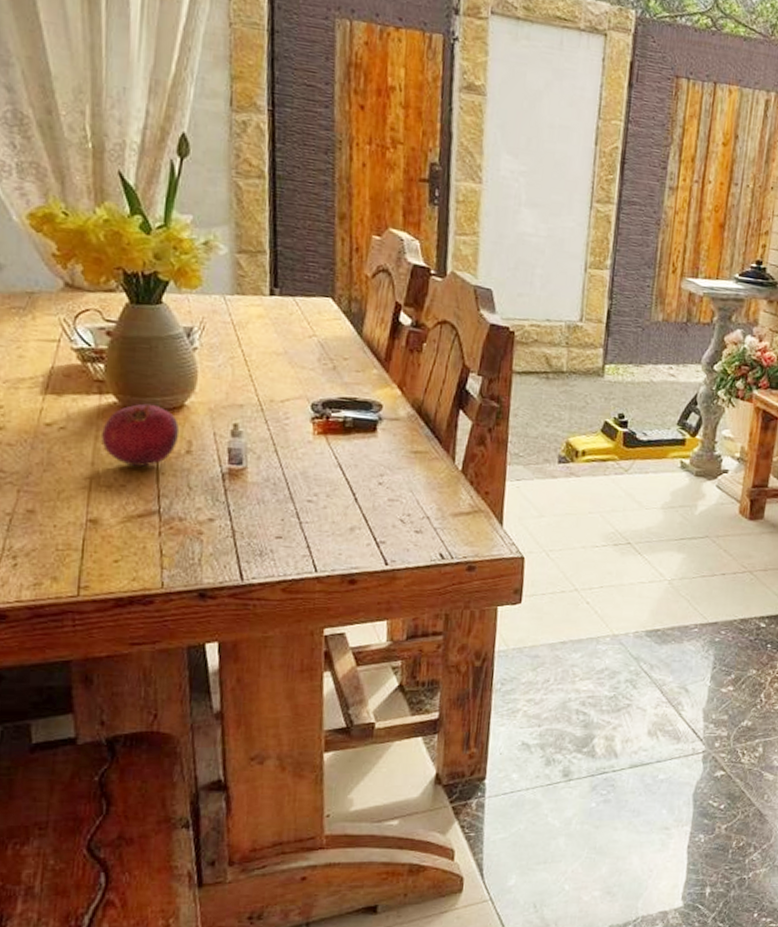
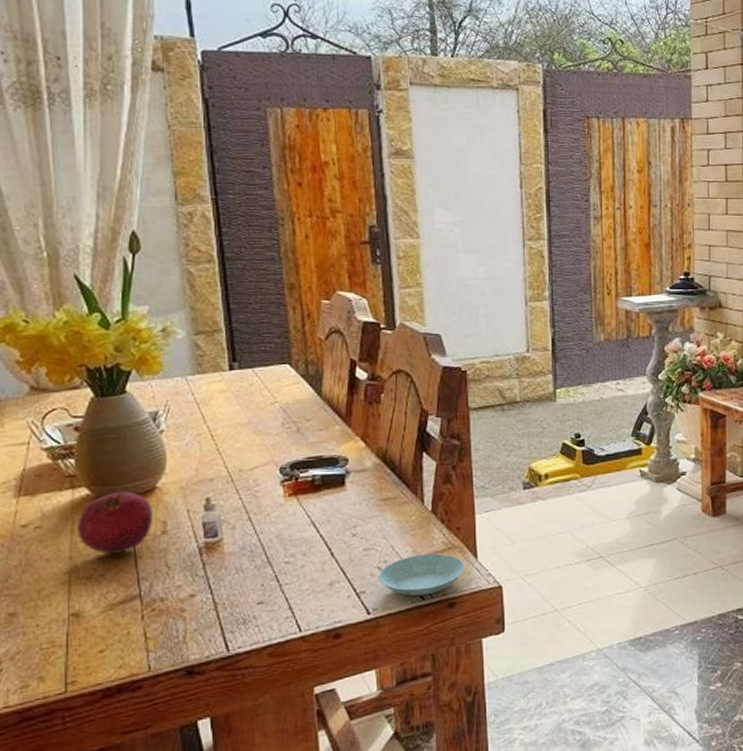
saucer: none [400,513,489,555] -> present [378,553,465,597]

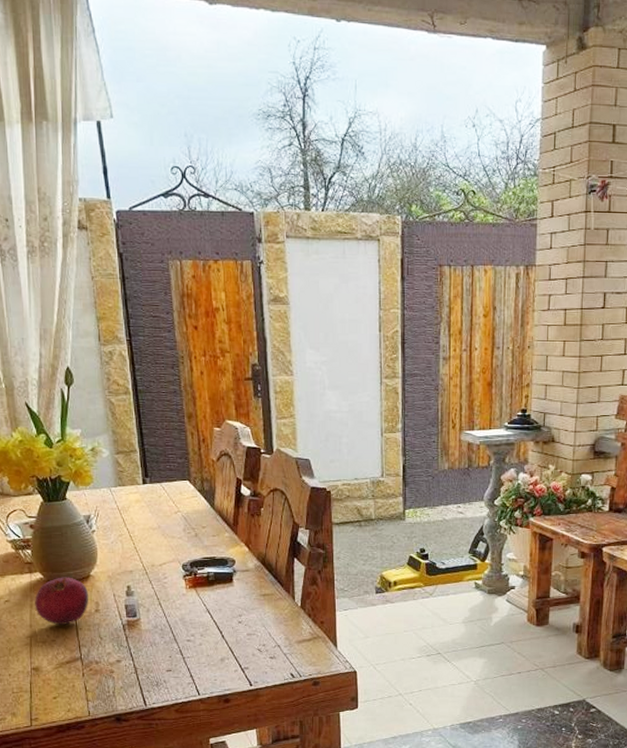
saucer: present [378,553,465,597] -> none [258,642,327,675]

